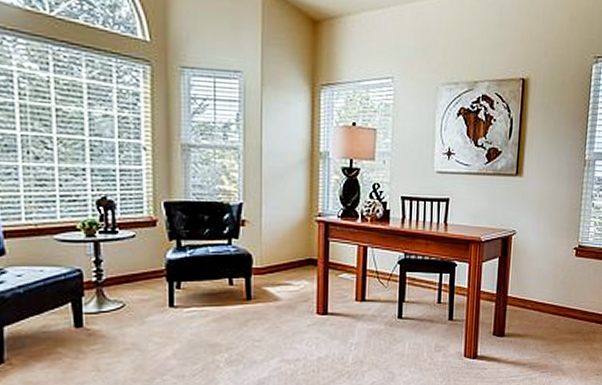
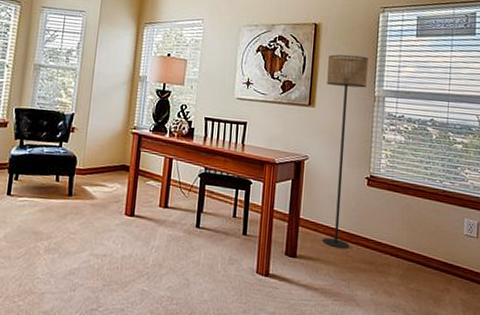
floor lamp: none [530,114,579,322] -> present [322,54,368,249]

